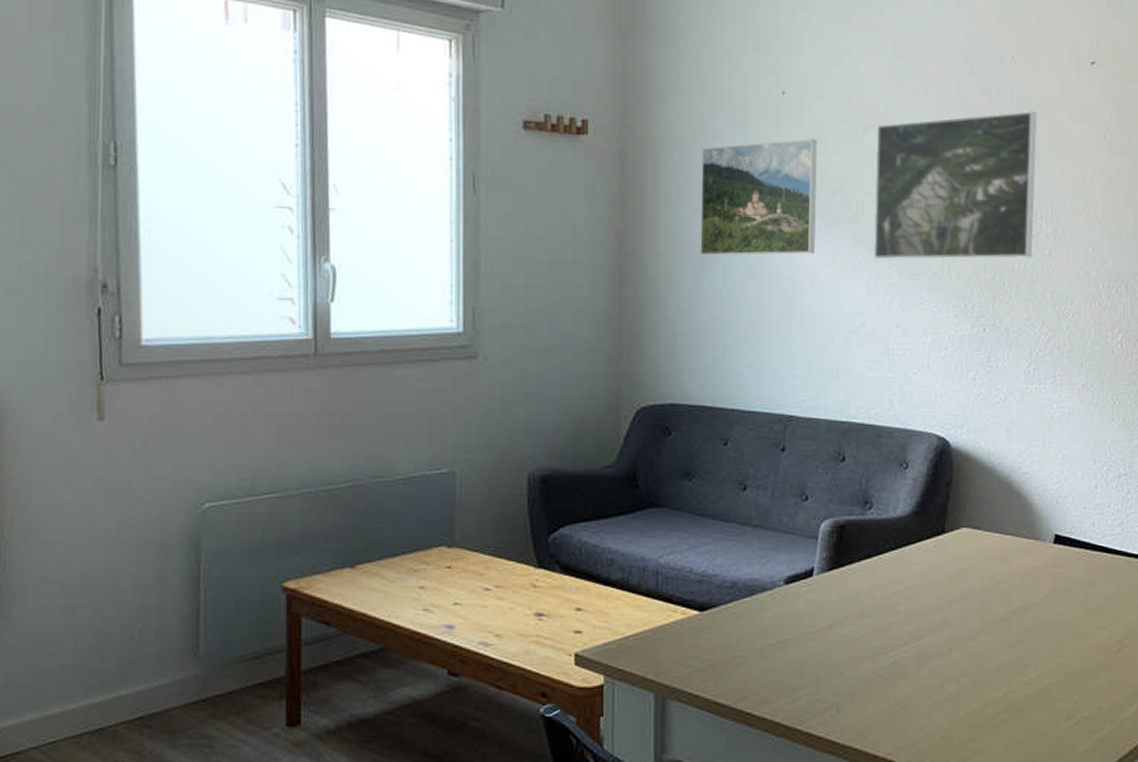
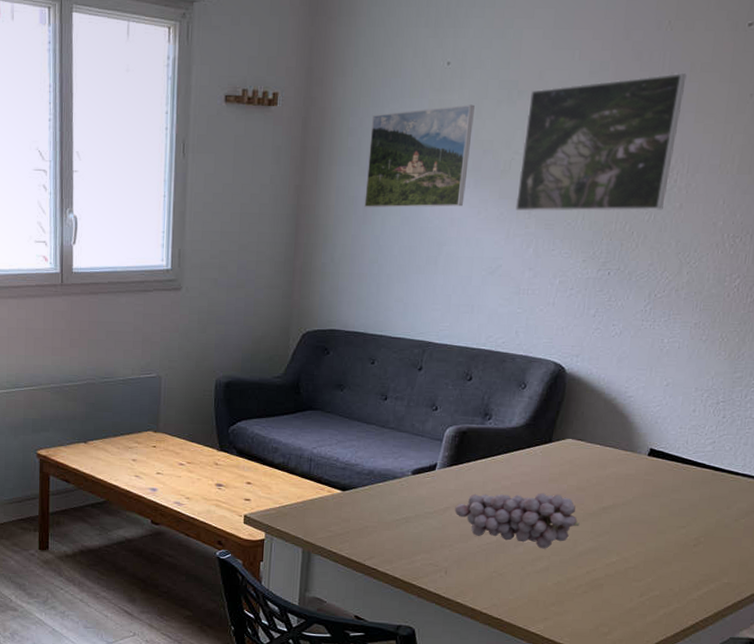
fruit: none [840,597,988,669] -> present [454,493,580,549]

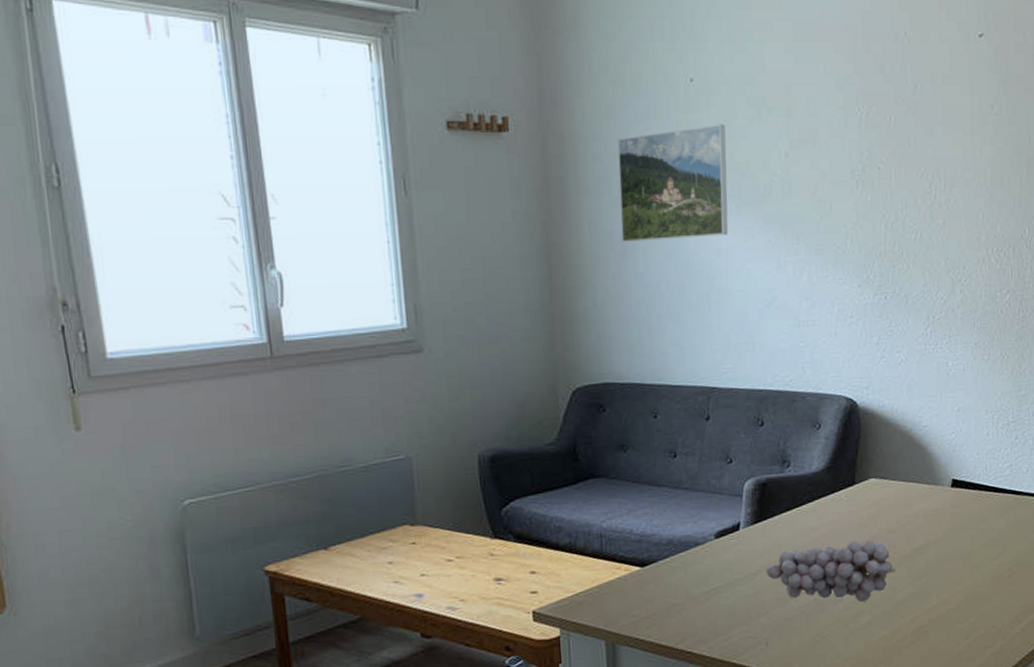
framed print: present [515,72,687,212] -> none [780,85,930,237]

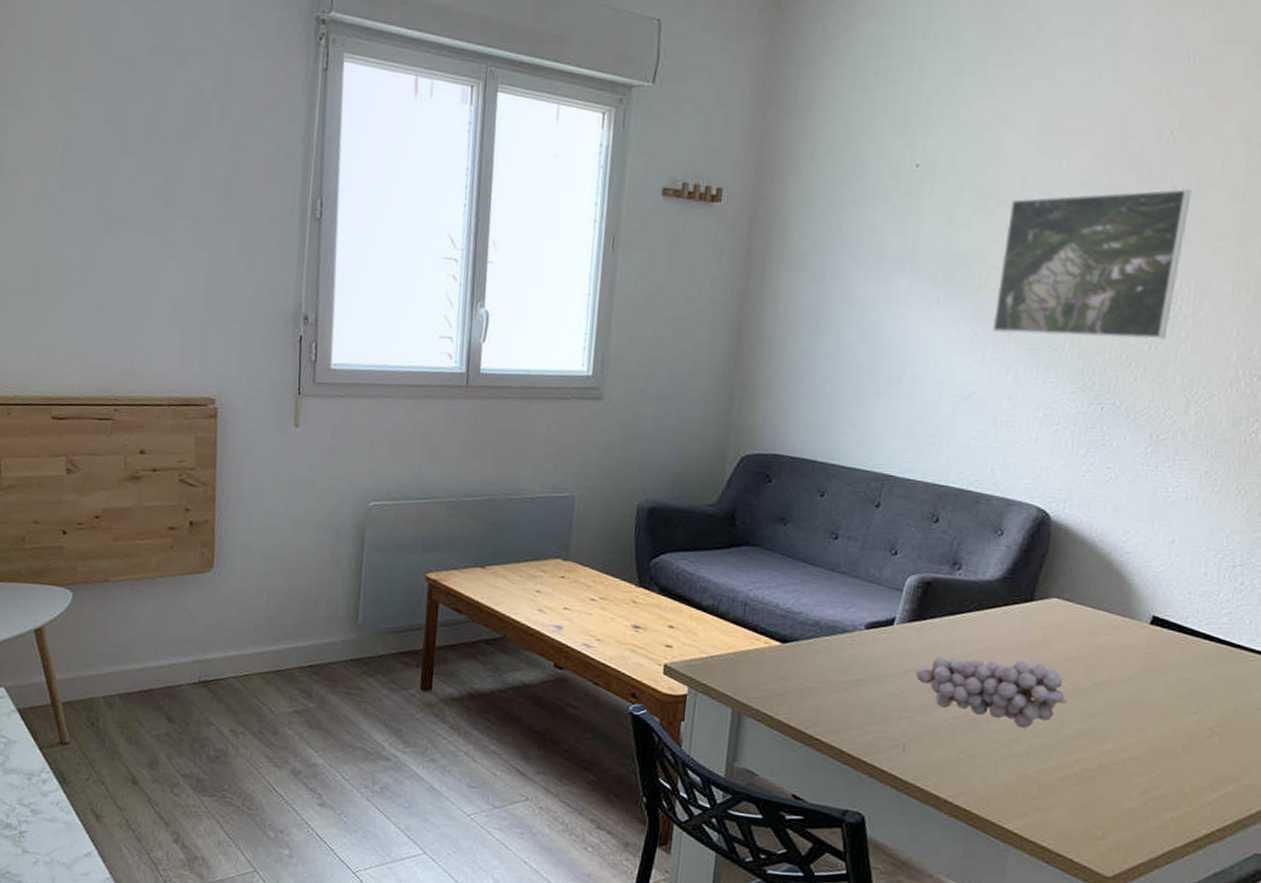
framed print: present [617,124,729,243] -> none [817,211,946,324]
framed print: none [780,85,930,237] -> present [992,188,1192,340]

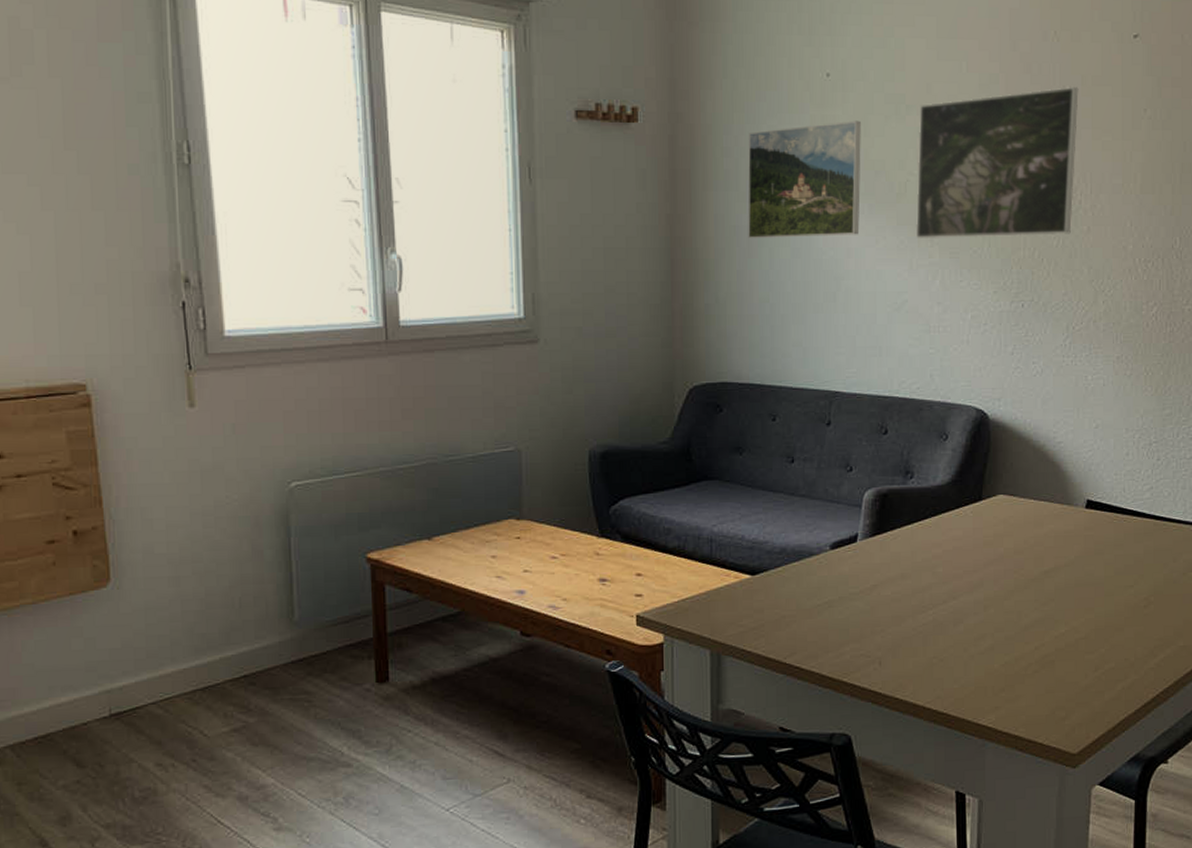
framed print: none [817,211,946,324] -> present [747,120,861,239]
fruit: present [916,656,1067,729] -> none [883,559,1022,626]

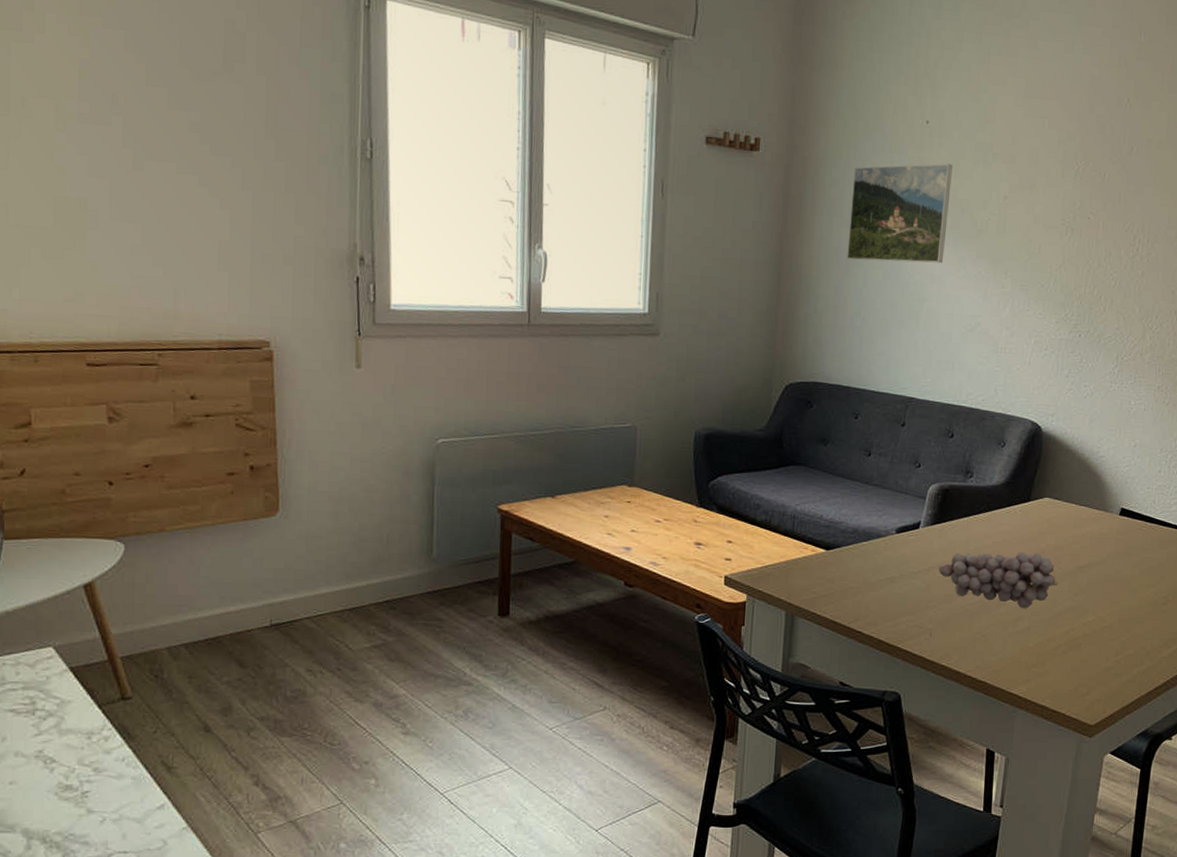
fruit: none [883,559,1022,626] -> present [938,552,1058,609]
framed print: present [915,86,1079,239] -> none [992,147,1145,277]

